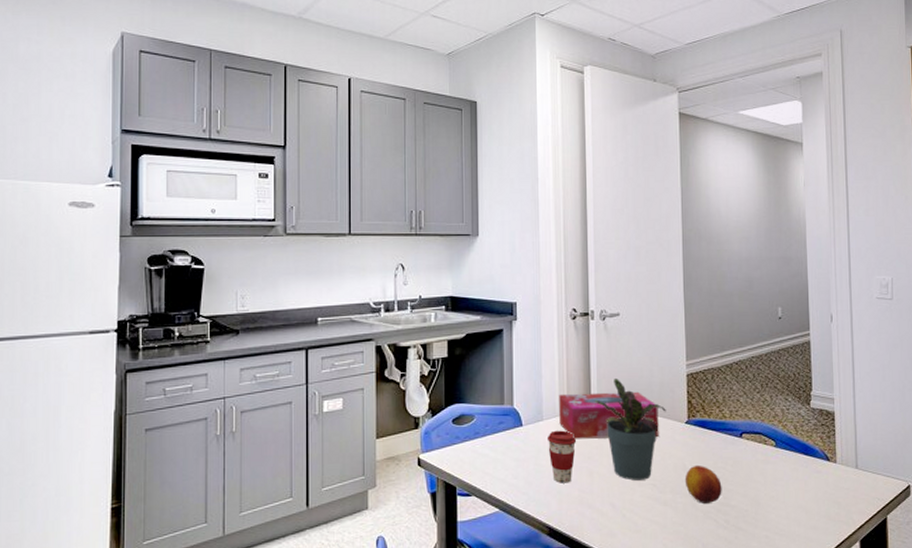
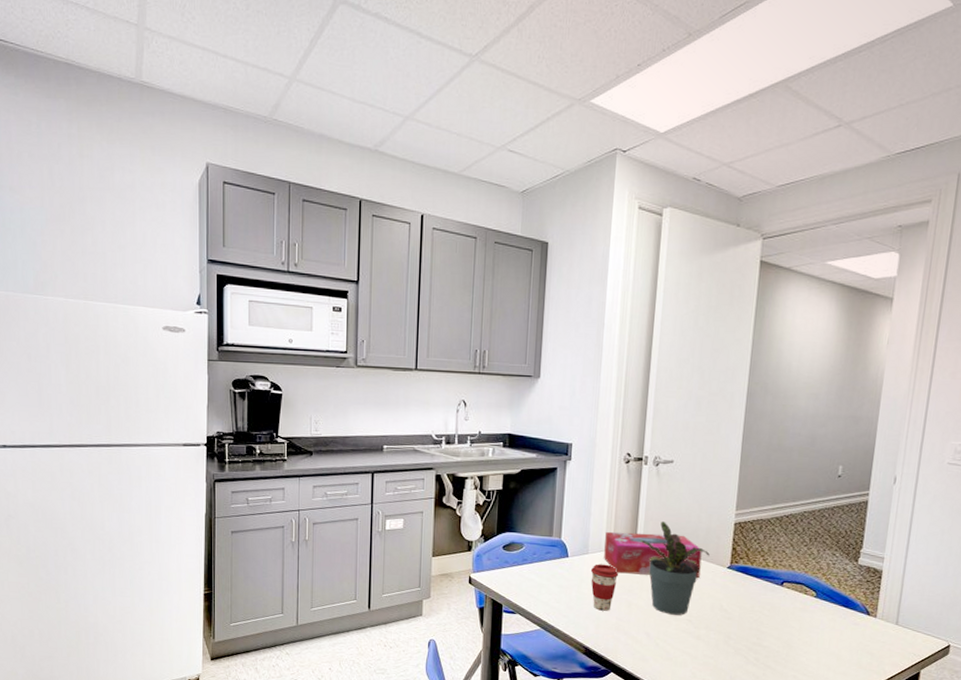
fruit: present [685,464,722,503] -> none [720,606,757,642]

